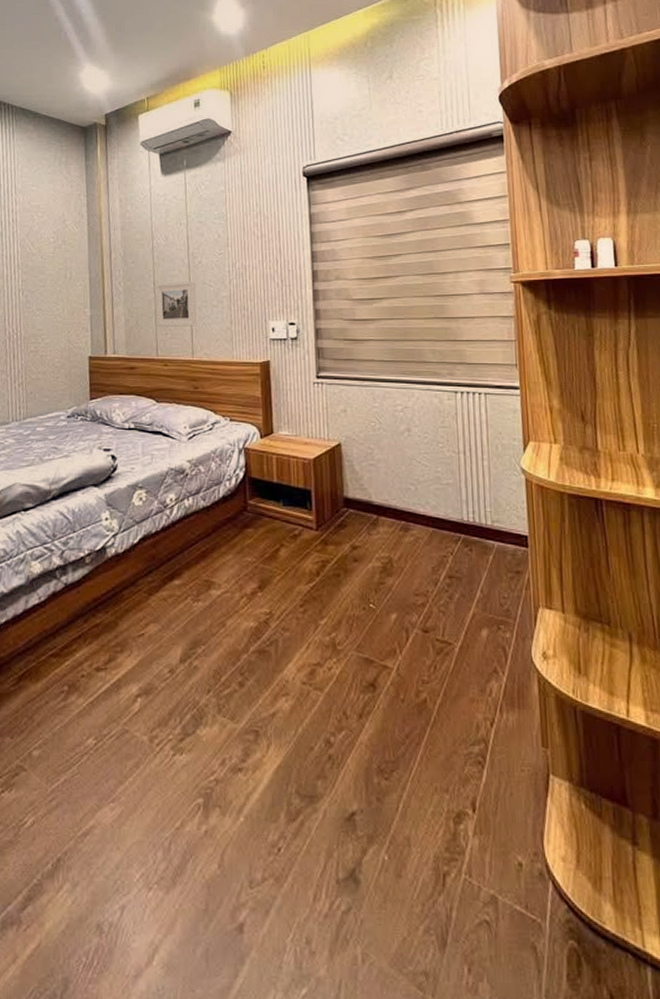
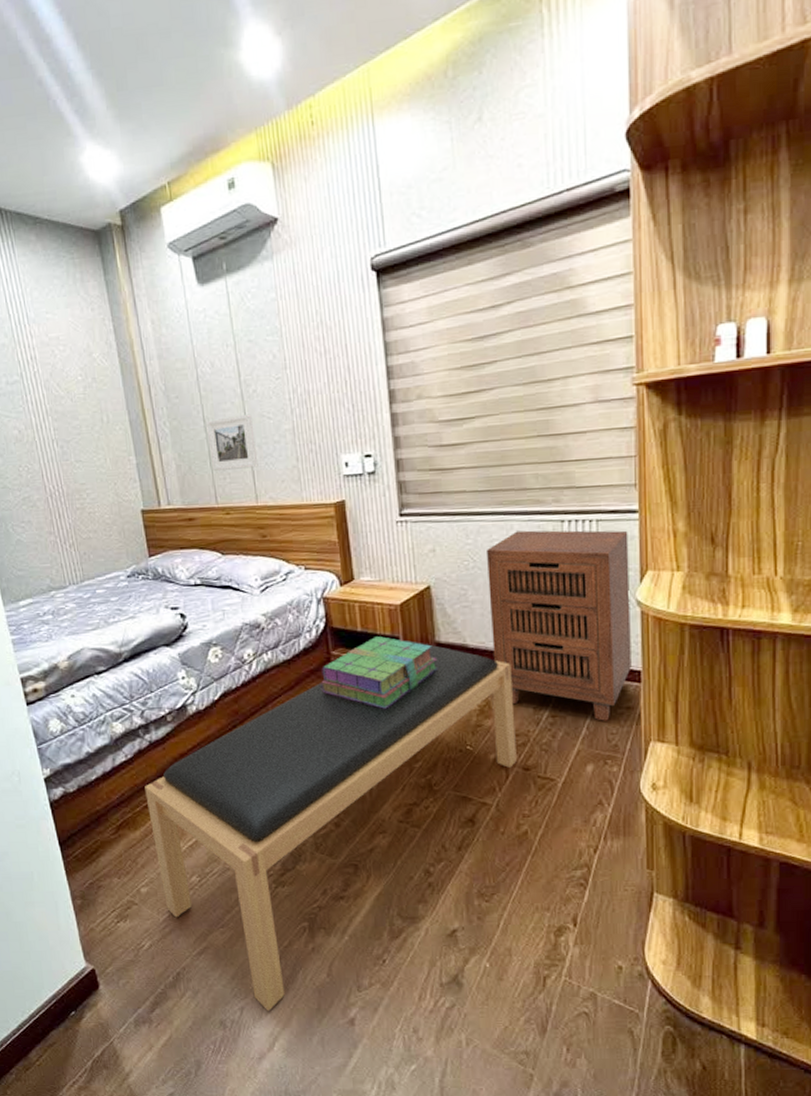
bench: none [53,494,416,911] -> present [145,641,517,1011]
stack of books: none [235,489,345,561] -> present [320,636,438,709]
cabinet: none [391,398,519,585] -> present [487,530,632,721]

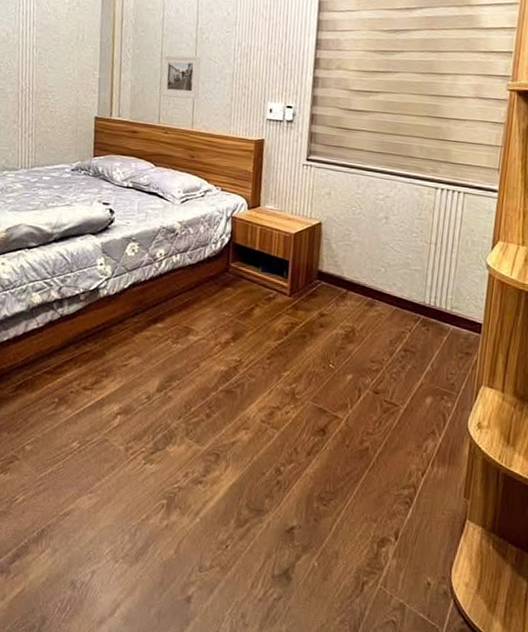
bench: present [145,641,517,1011] -> none [45,265,377,578]
stack of books: present [320,636,438,709] -> none [215,257,318,321]
cabinet: present [487,530,632,721] -> none [363,190,488,362]

